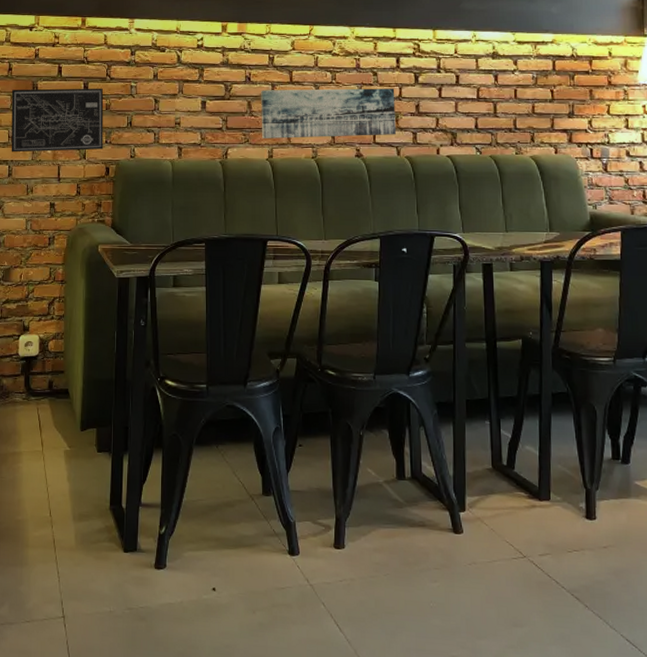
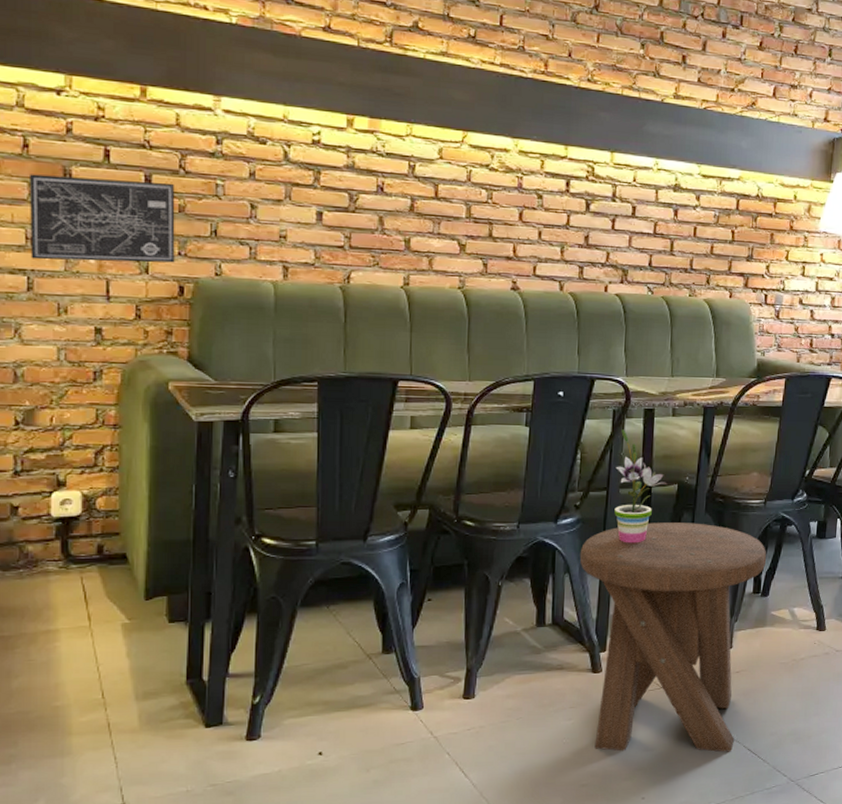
wall art: present [261,88,396,138] -> none [395,204,562,268]
music stool: none [432,378,623,640] -> present [579,522,767,752]
potted plant: none [460,284,512,399] -> present [614,429,667,543]

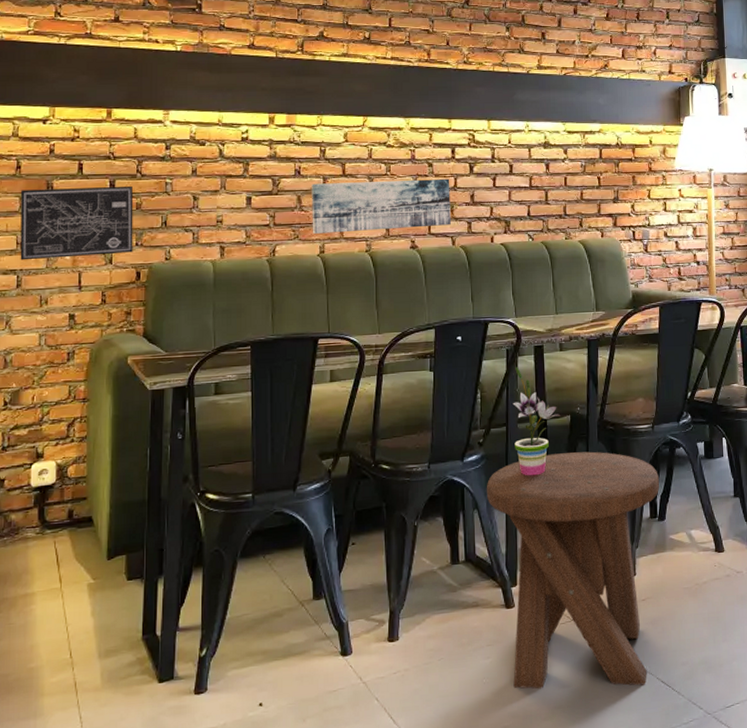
wall art: none [395,204,562,268] -> present [312,178,451,234]

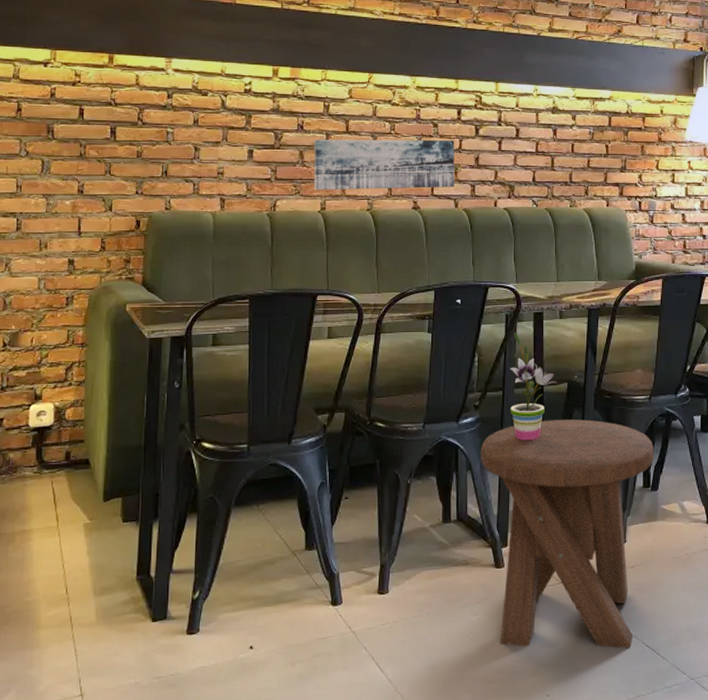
wall art: present [20,185,134,261] -> none [20,133,134,204]

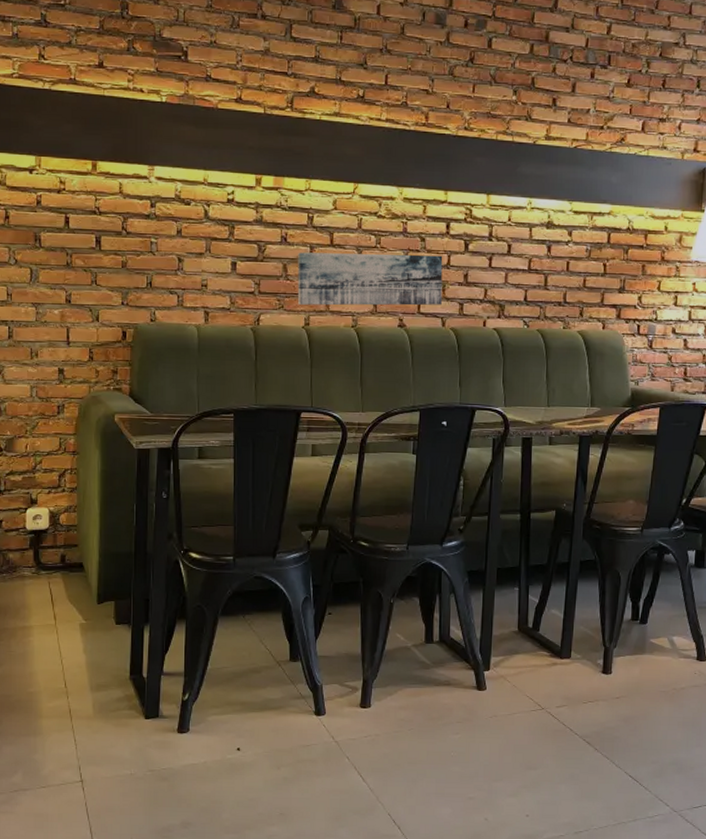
music stool: present [480,419,655,649] -> none [464,547,645,777]
potted plant: present [510,332,558,441] -> none [496,457,546,567]

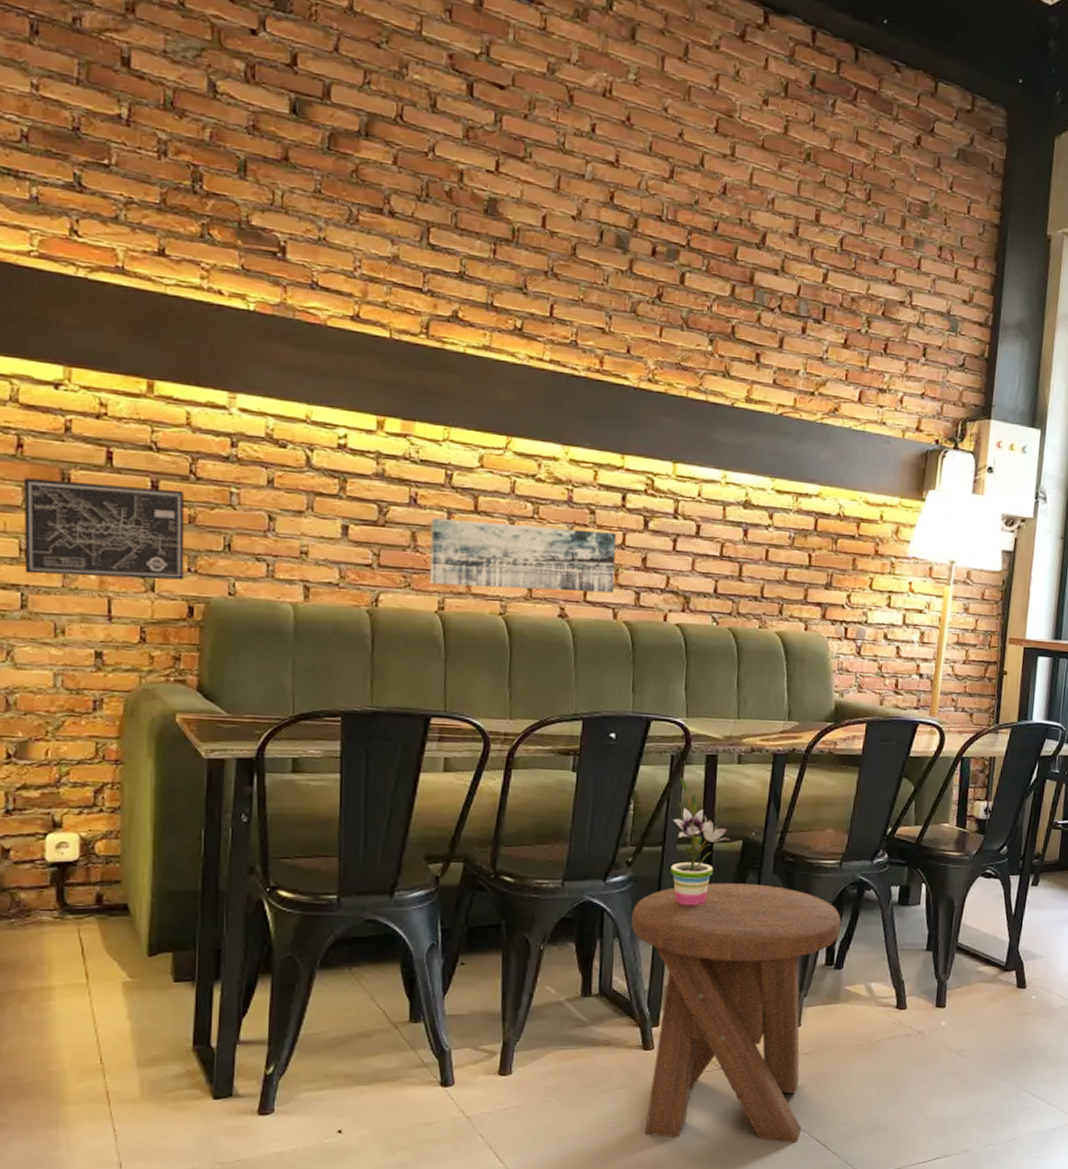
wall art: none [9,241,119,312] -> present [23,477,185,580]
music stool: none [464,547,645,777] -> present [631,883,842,1143]
potted plant: none [496,457,546,567] -> present [671,777,731,906]

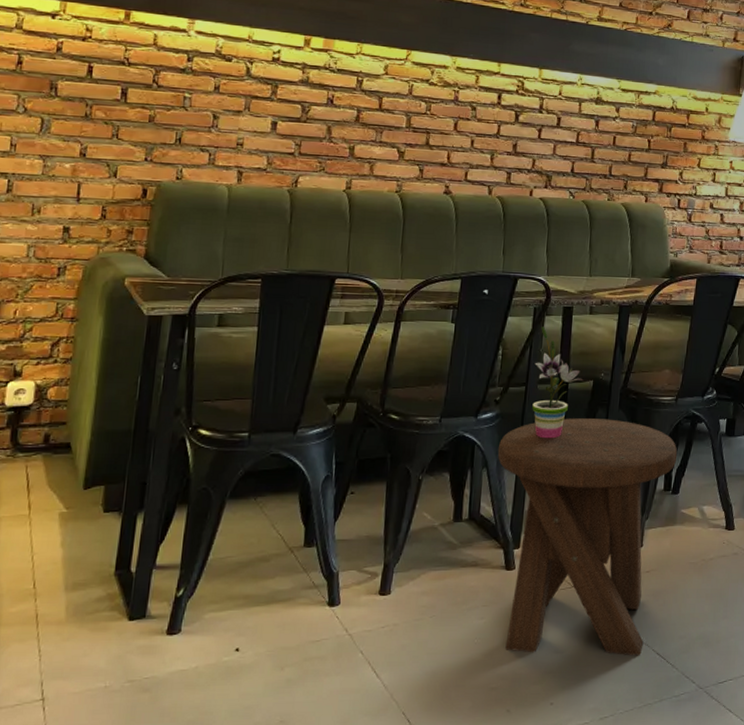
wall art: present [23,477,185,580] -> none [13,87,147,168]
wall art: present [429,518,617,593] -> none [340,115,493,174]

